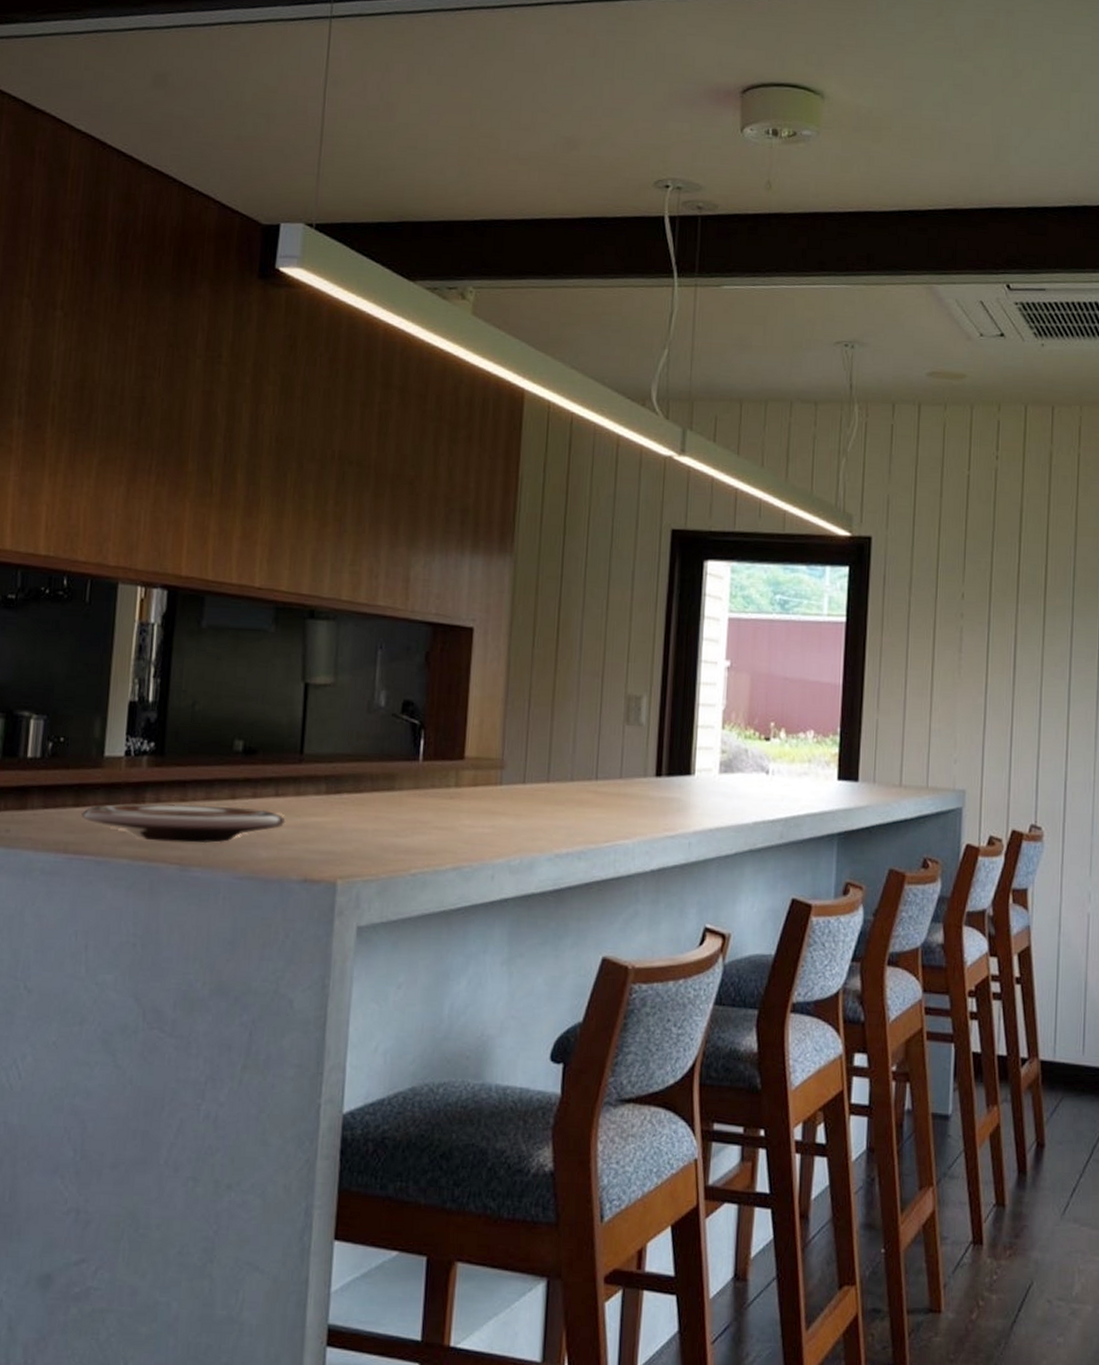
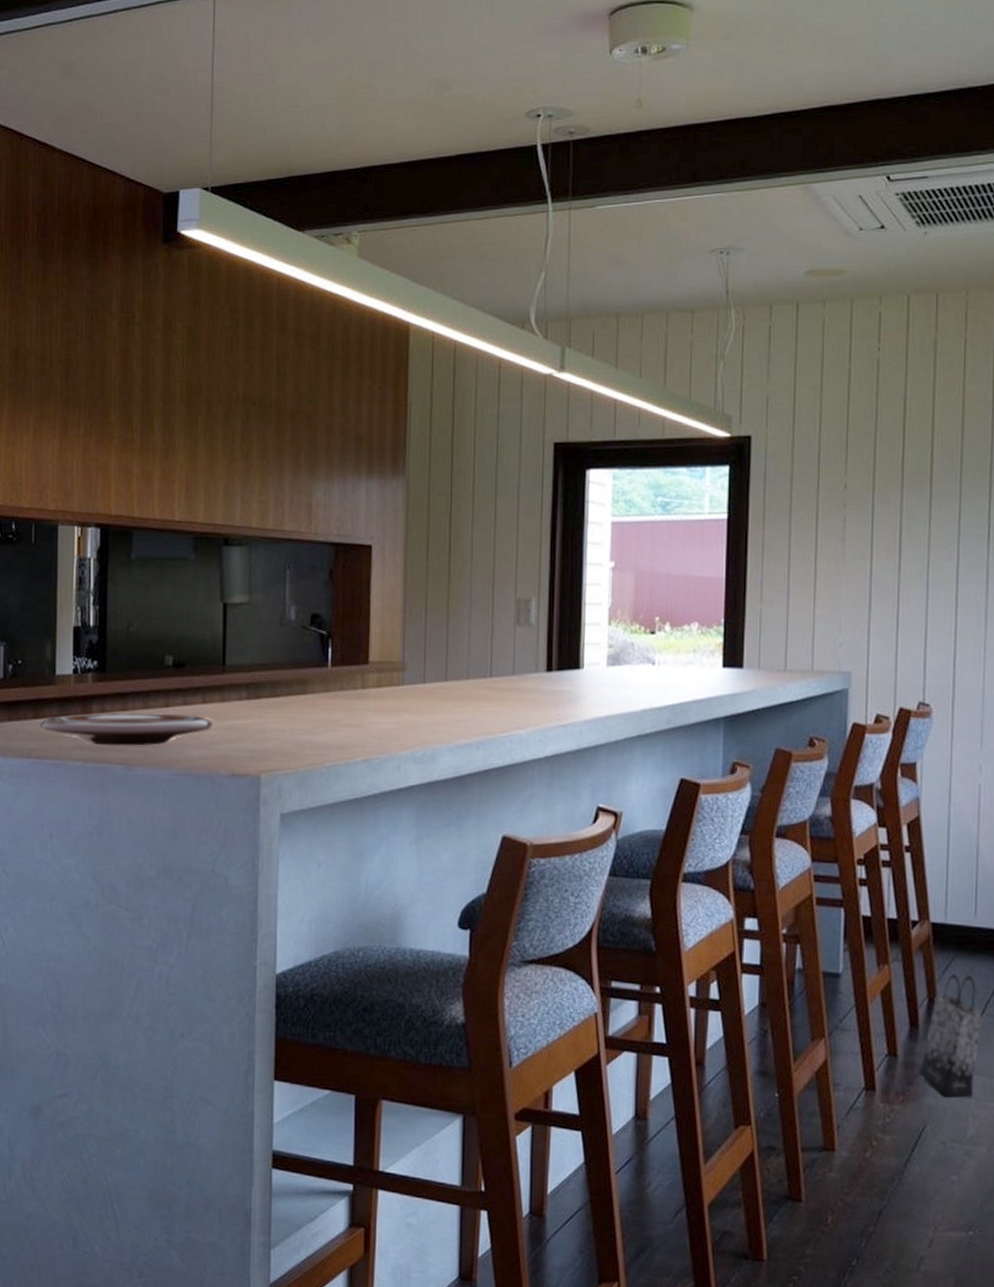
shopping bag: none [1025,1116,1089,1252] -> present [917,974,982,1098]

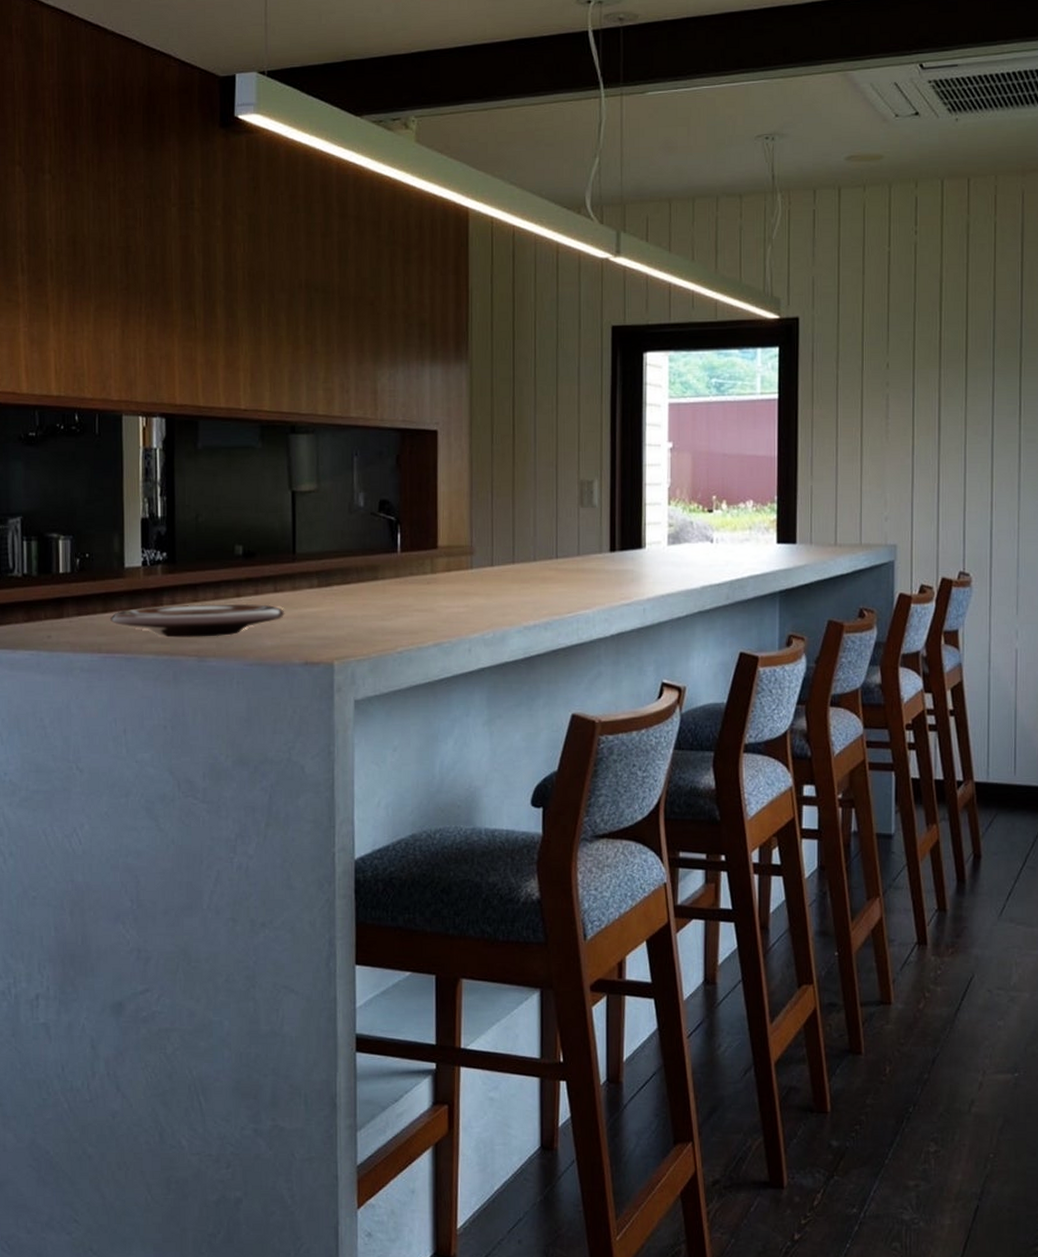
shopping bag: present [917,974,982,1098] -> none [965,830,1023,947]

